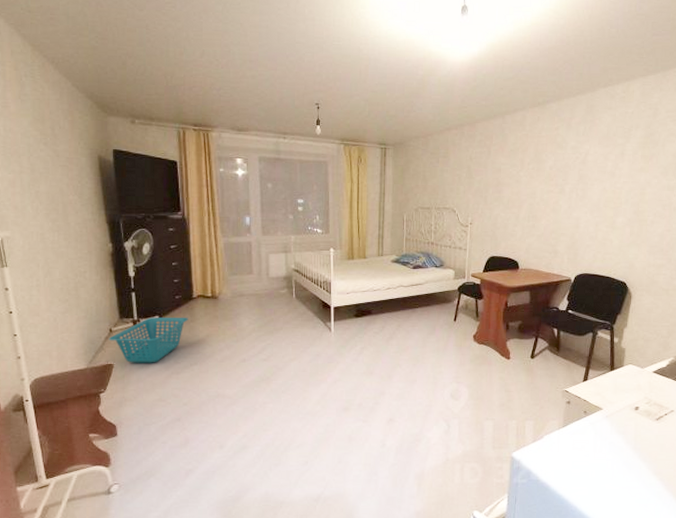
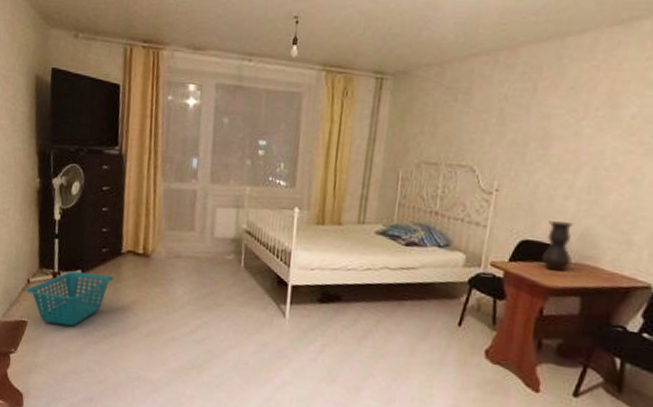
vase: none [503,242,522,276] -> present [541,221,574,273]

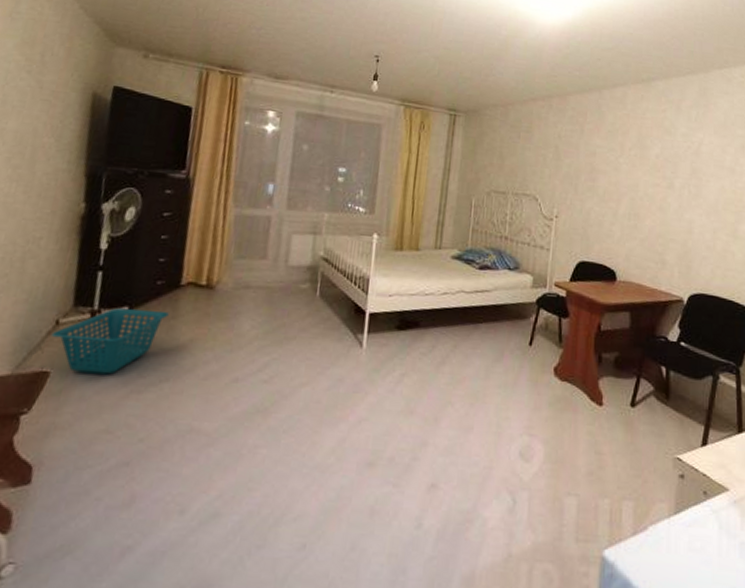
vase: present [541,221,574,273] -> none [596,244,620,290]

